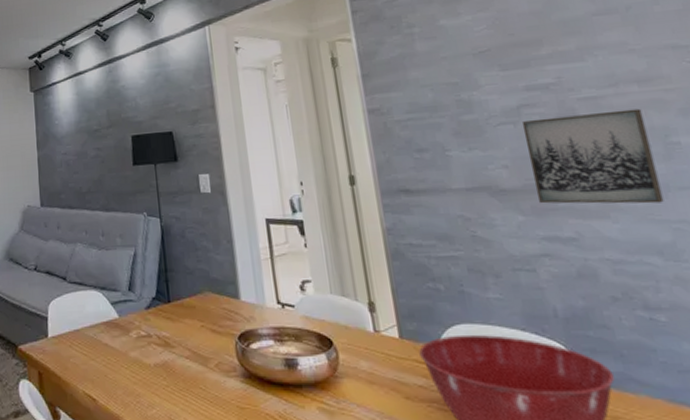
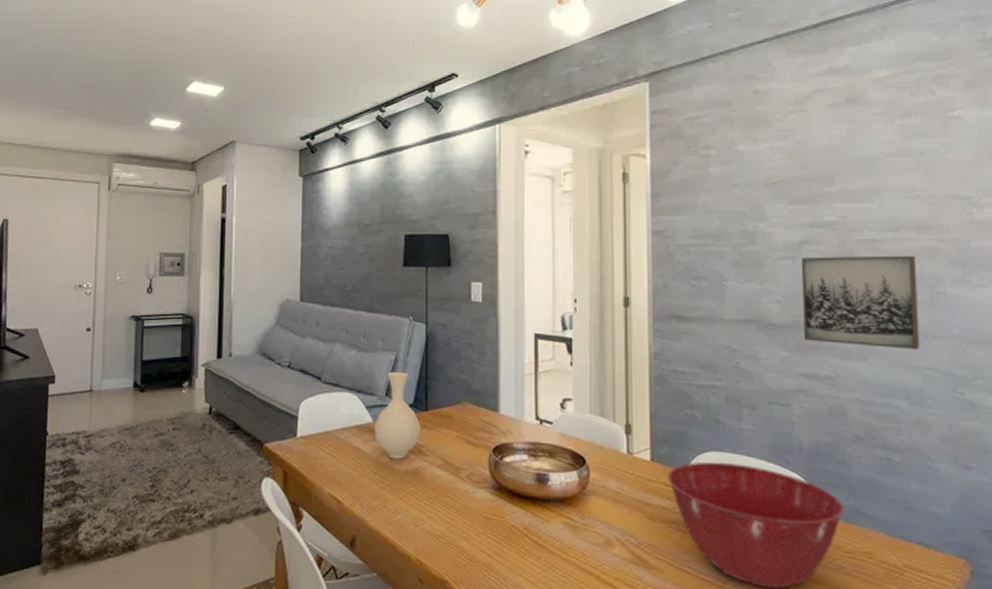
vase: none [120,266,166,353] -> present [374,371,420,459]

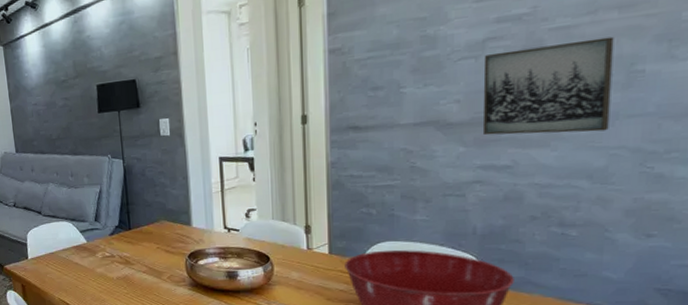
vase: present [374,371,420,459] -> none [88,201,127,269]

